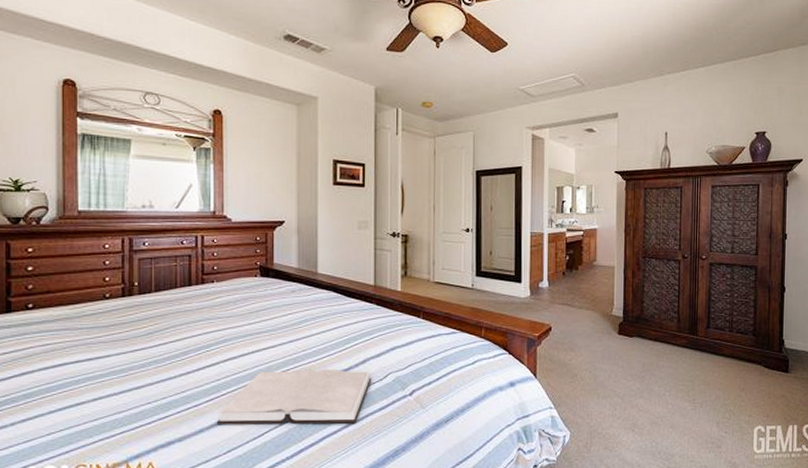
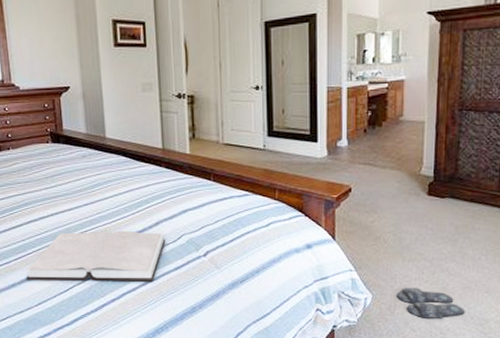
slippers: none [593,424,654,456] -> present [397,288,465,320]

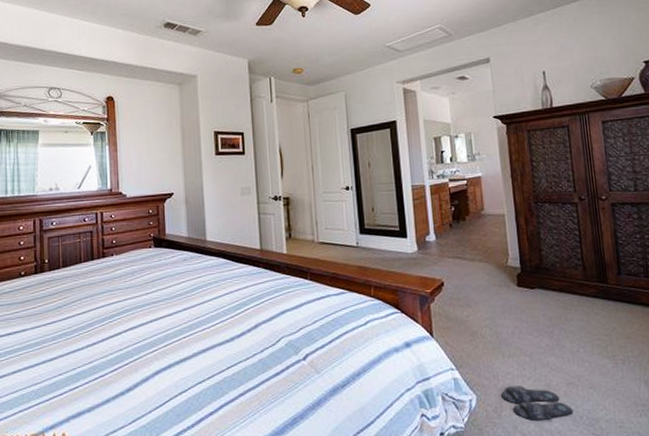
hardback book: present [25,230,166,282] -> none [121,335,265,395]

